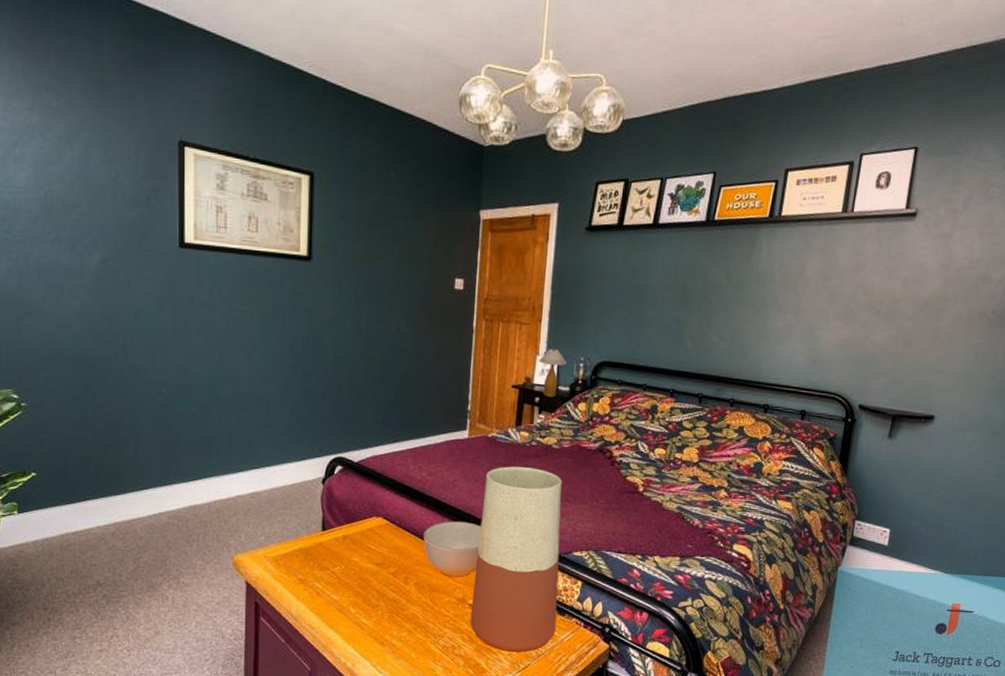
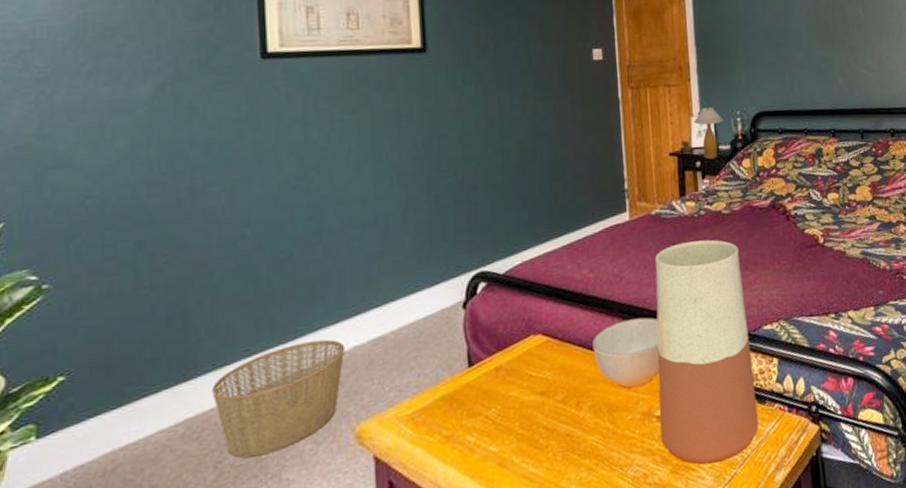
basket: none [133,484,230,561] -> present [211,339,346,458]

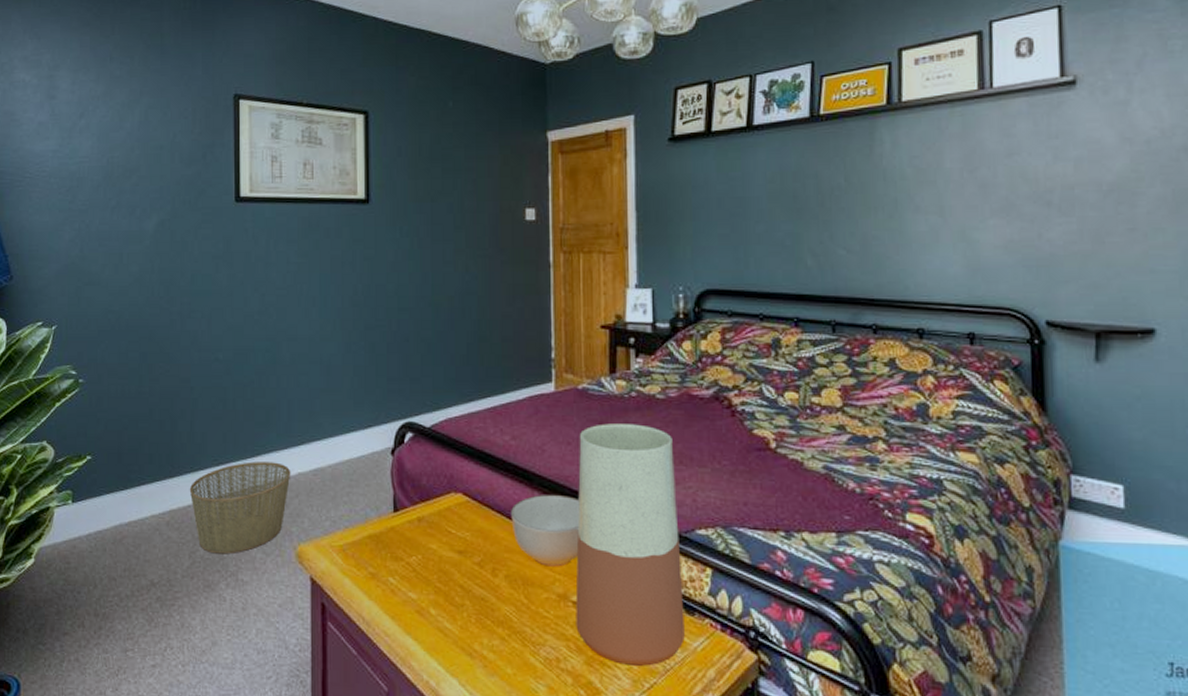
table lamp: present [693,105,723,160] -> none [629,277,663,337]

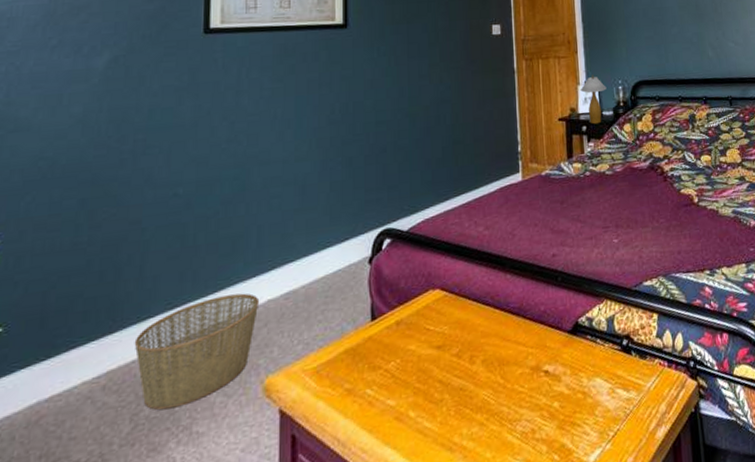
bowl: present [511,495,580,567] -> none [486,273,548,343]
vase: present [575,423,685,666] -> none [544,199,640,420]
table lamp: none [629,277,663,337] -> present [580,75,607,125]

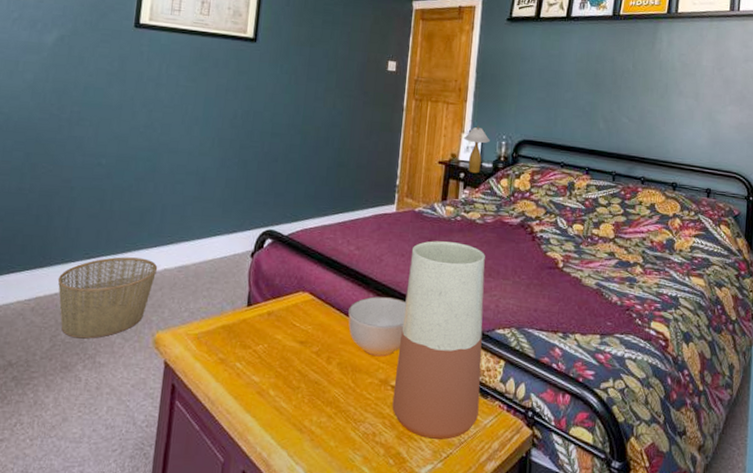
bowl: none [486,273,548,343] -> present [348,296,407,357]
vase: none [544,199,640,420] -> present [392,240,485,440]

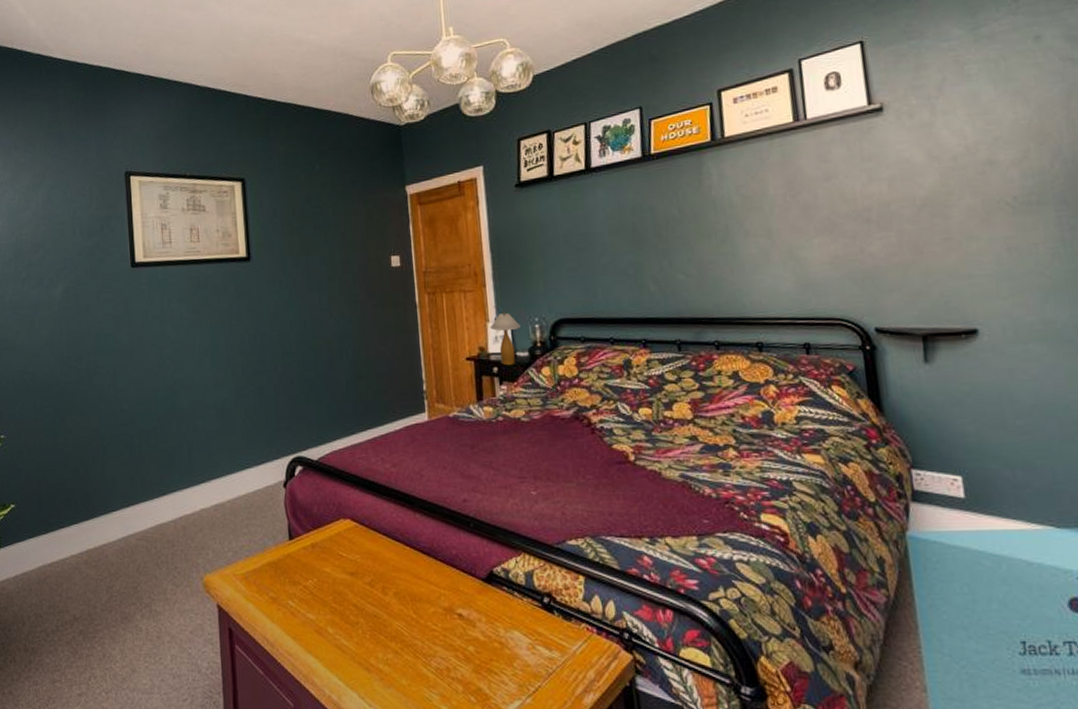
basket: present [57,257,158,339] -> none [103,500,195,588]
bowl: present [348,296,407,357] -> none [396,516,461,583]
vase: present [392,240,485,440] -> none [453,446,564,671]

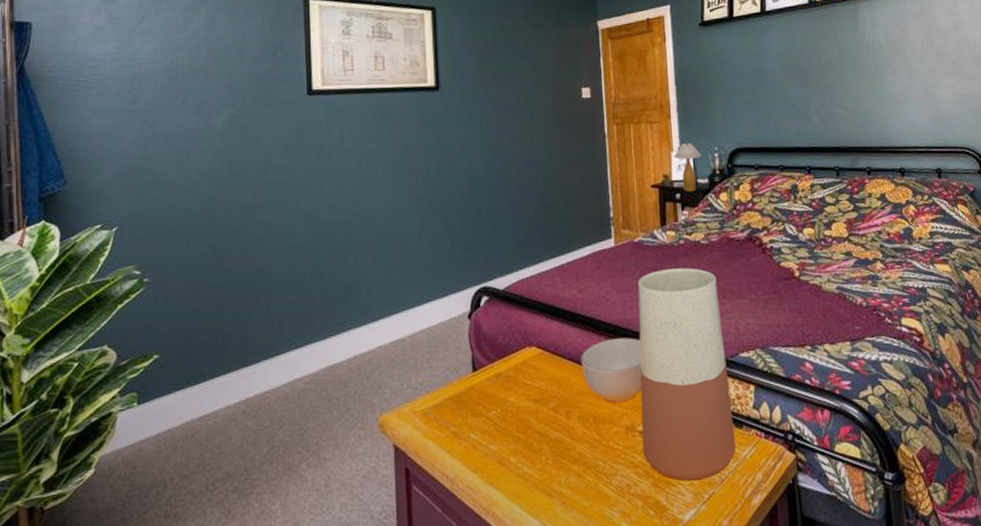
bowl: none [396,516,461,583] -> present [581,337,643,403]
vase: none [453,446,564,671] -> present [637,267,736,481]

